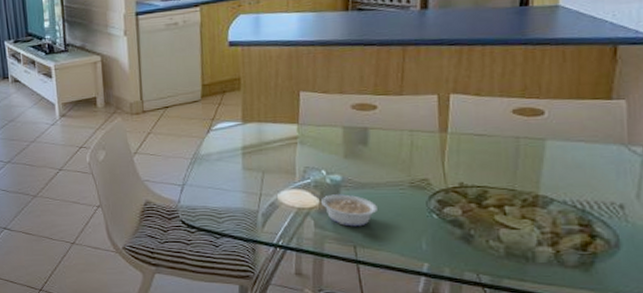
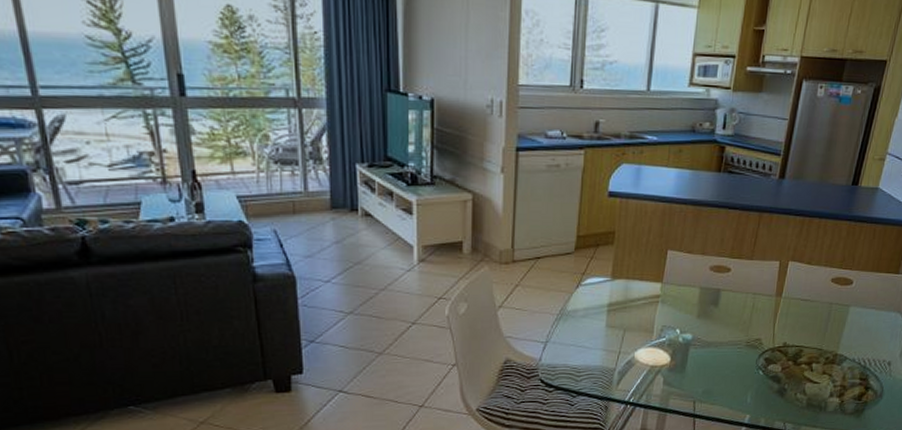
legume: present [312,192,377,227] -> none [665,350,717,383]

